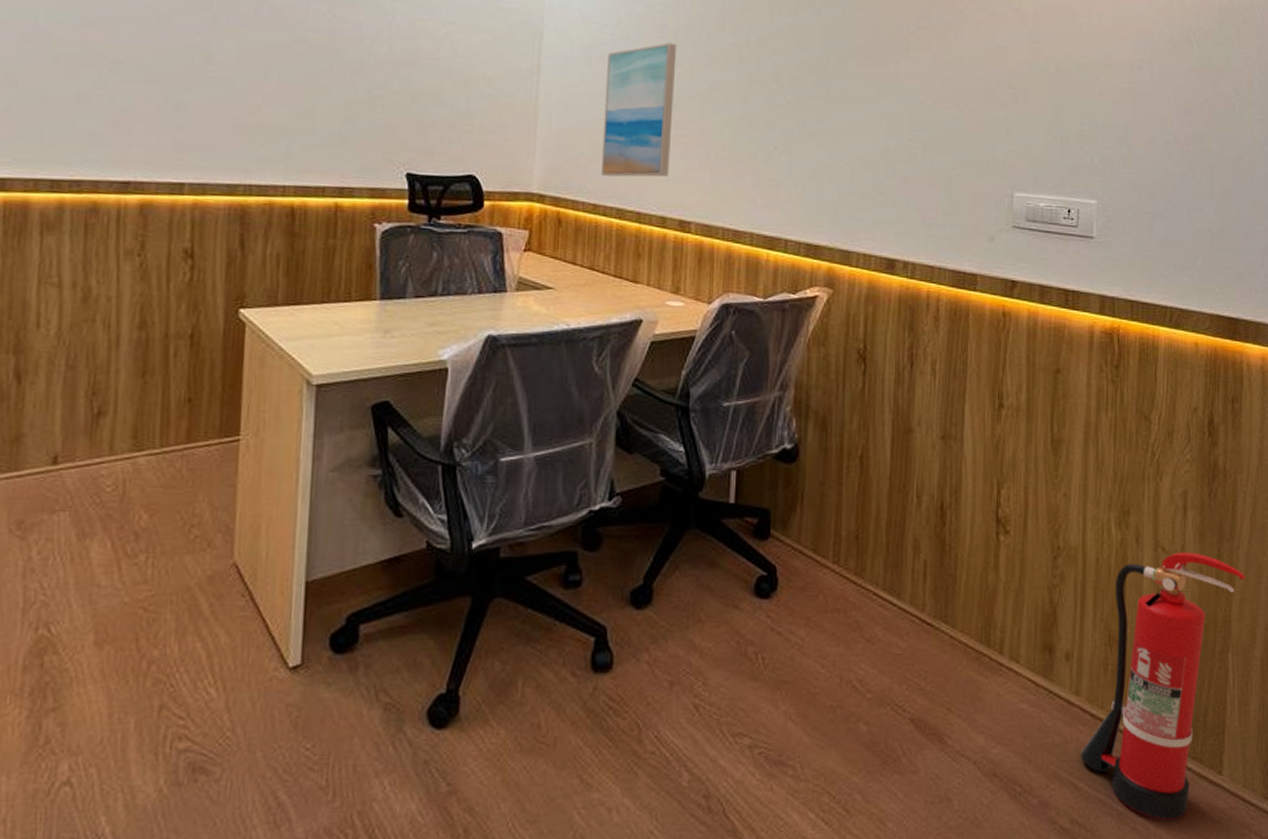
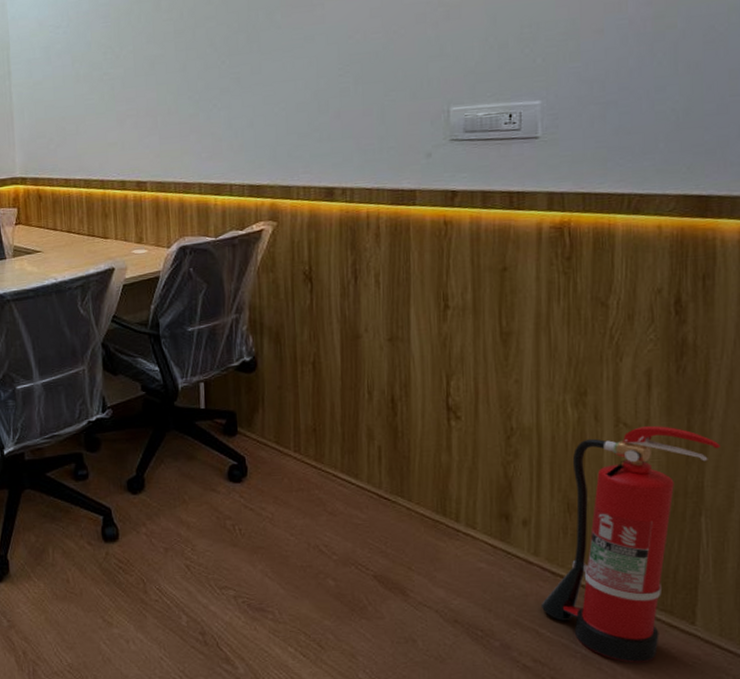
wall art: present [601,42,677,177] -> none [63,30,124,154]

